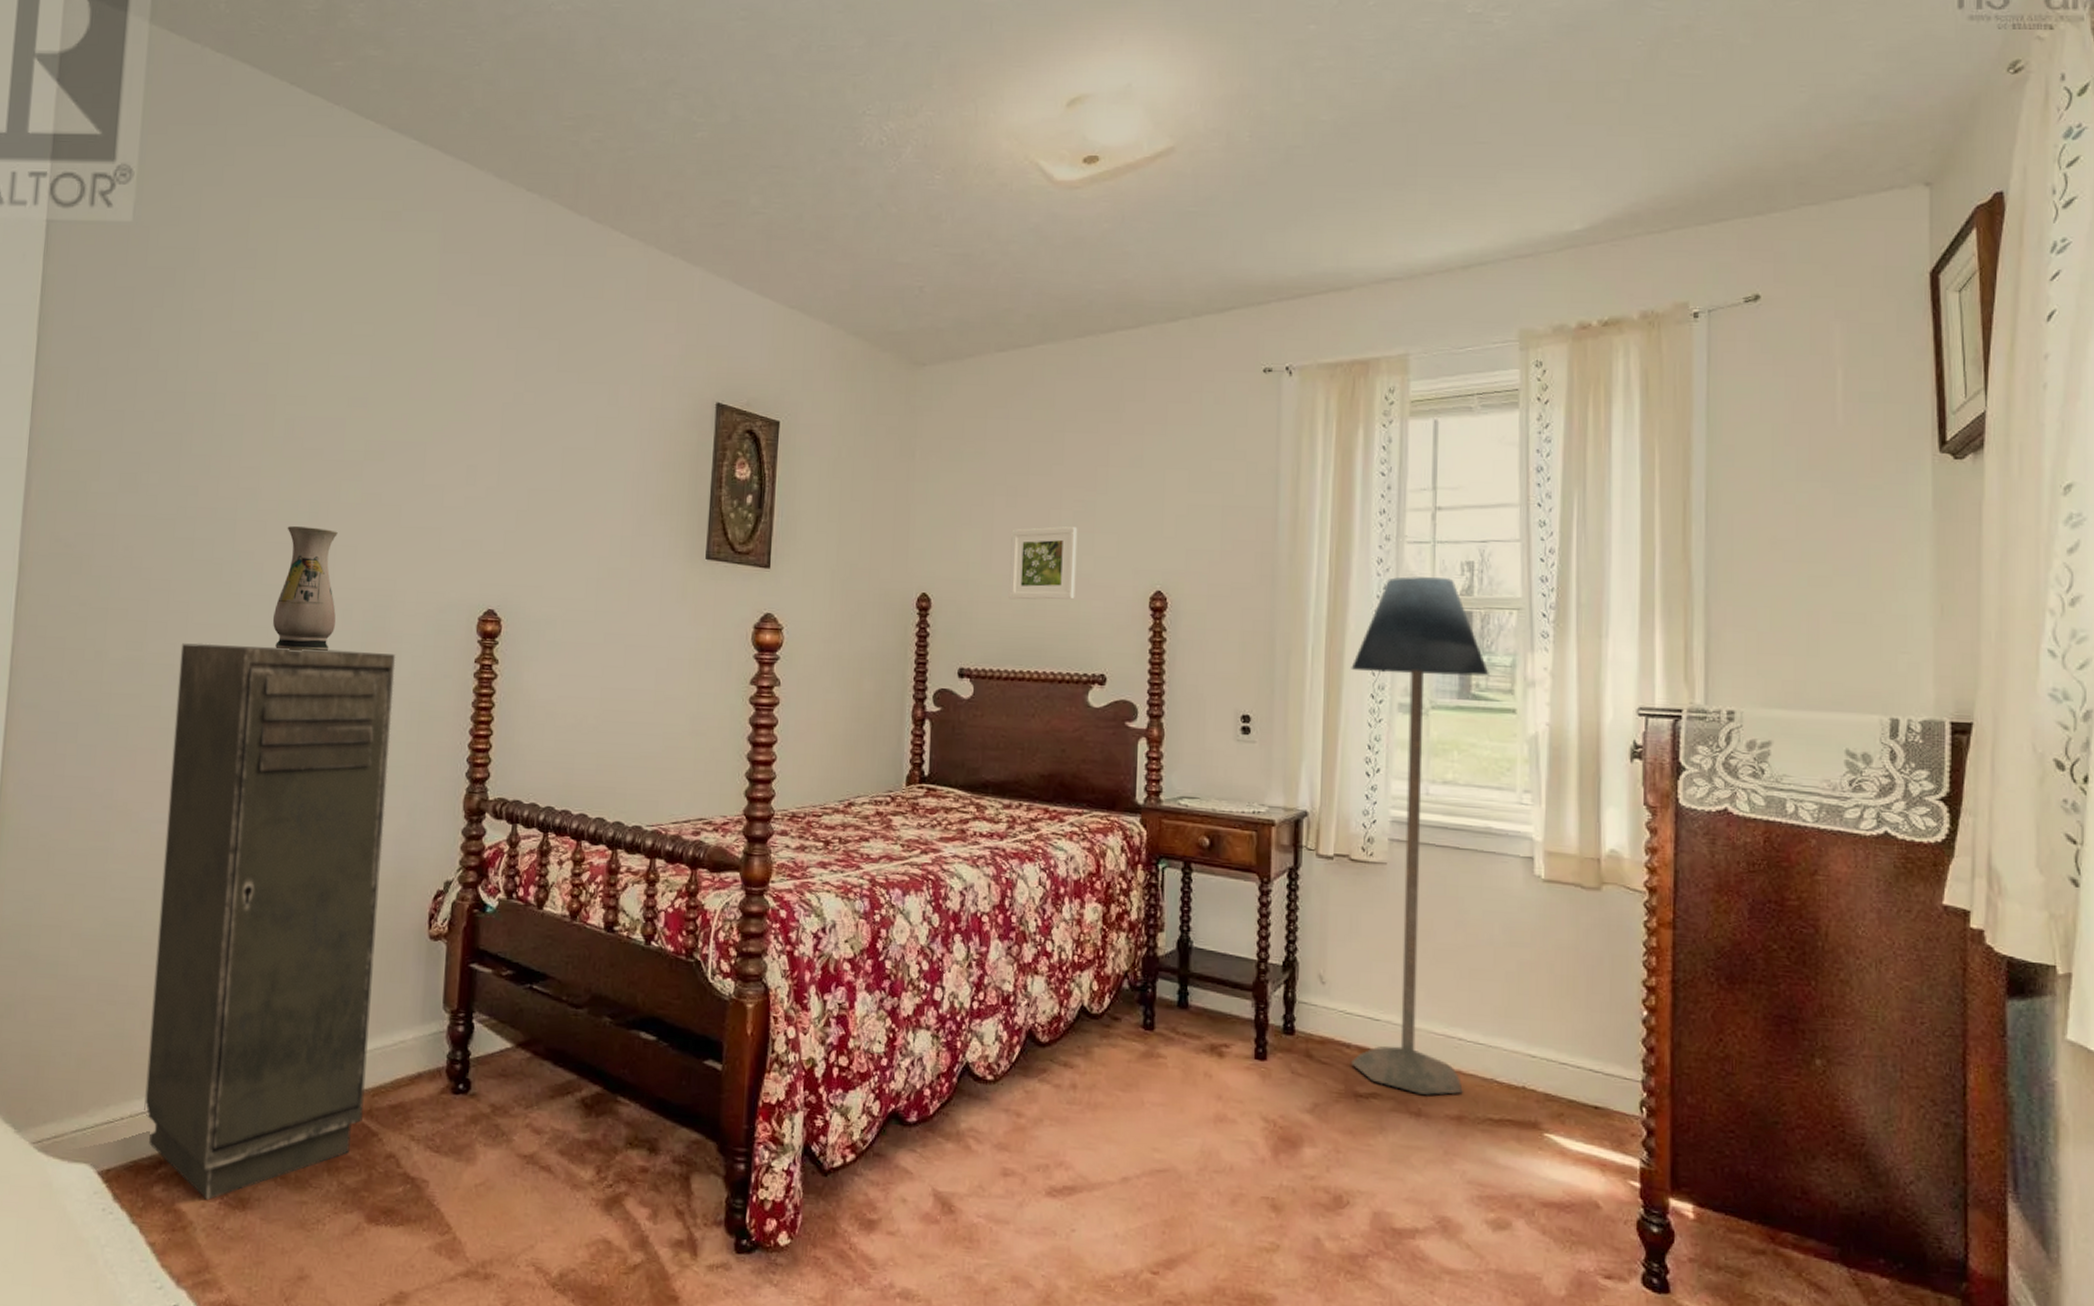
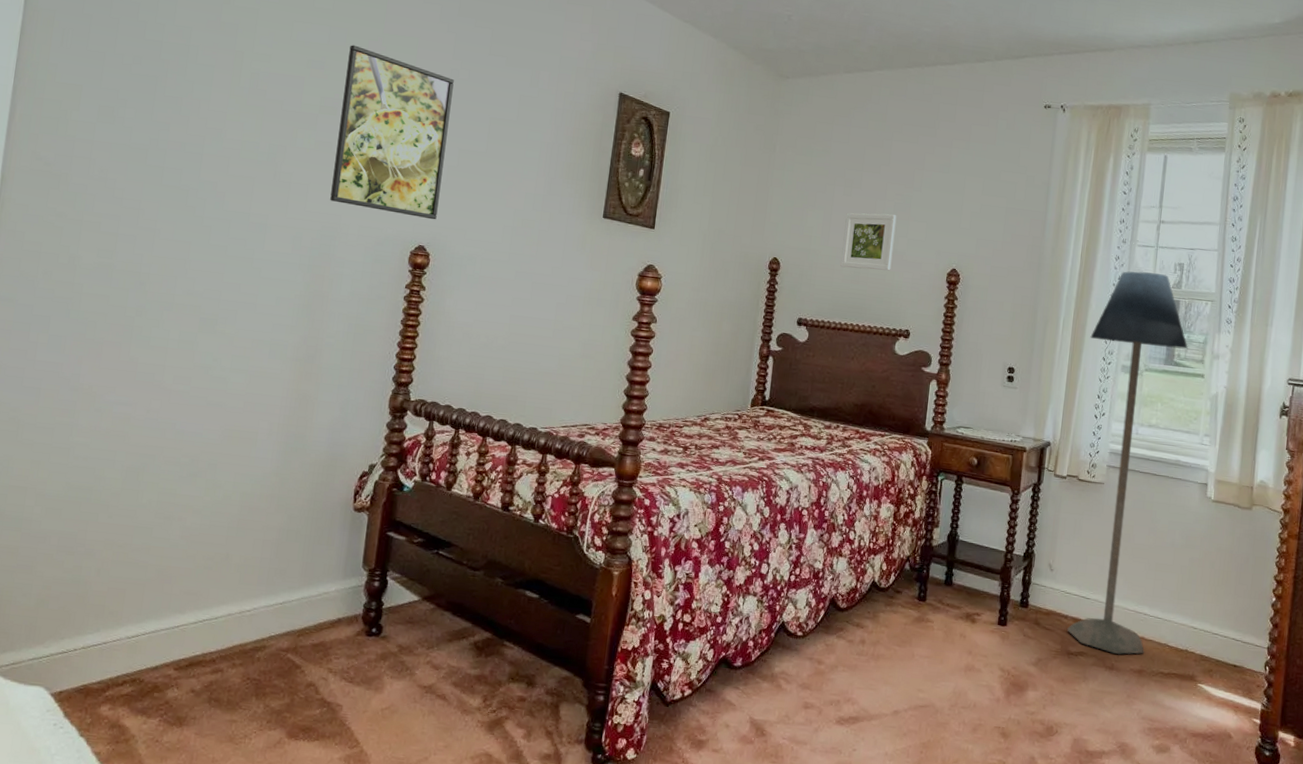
storage cabinet: present [144,643,396,1201] -> none [95,255,338,719]
vase: present [272,526,338,652] -> none [231,163,293,270]
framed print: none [382,375,518,577] -> present [330,45,454,220]

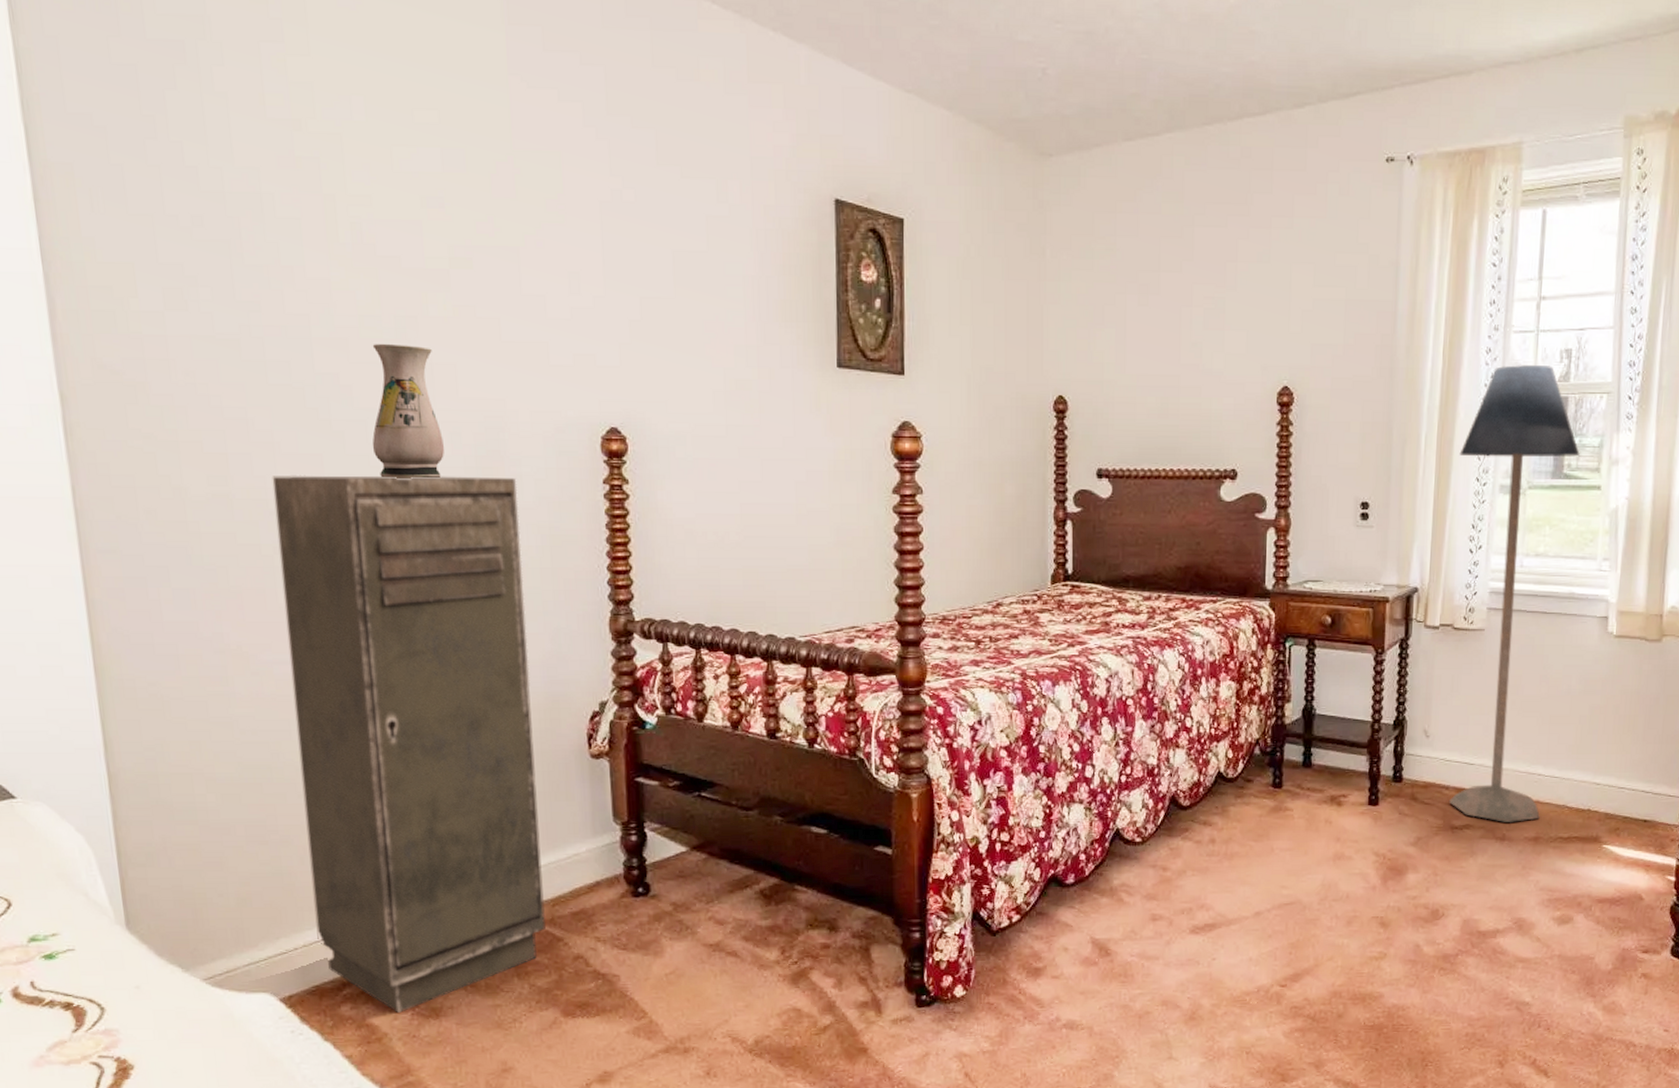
storage cabinet: none [95,255,338,719] -> present [272,475,546,1014]
vase: none [231,163,293,270] -> present [372,344,444,479]
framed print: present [330,45,454,220] -> none [472,170,627,393]
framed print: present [840,213,897,271] -> none [1143,324,1209,399]

